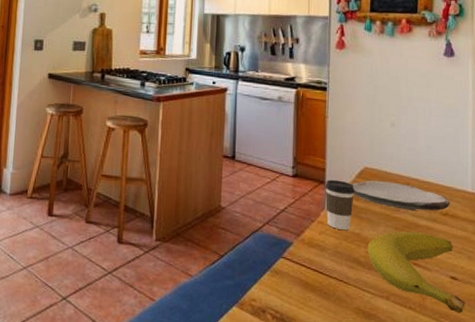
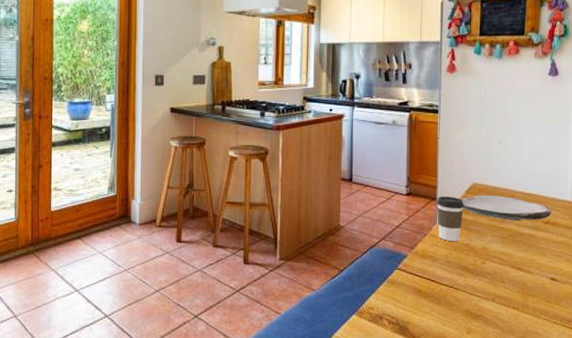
banana: present [367,231,466,313] -> none [475,240,563,310]

